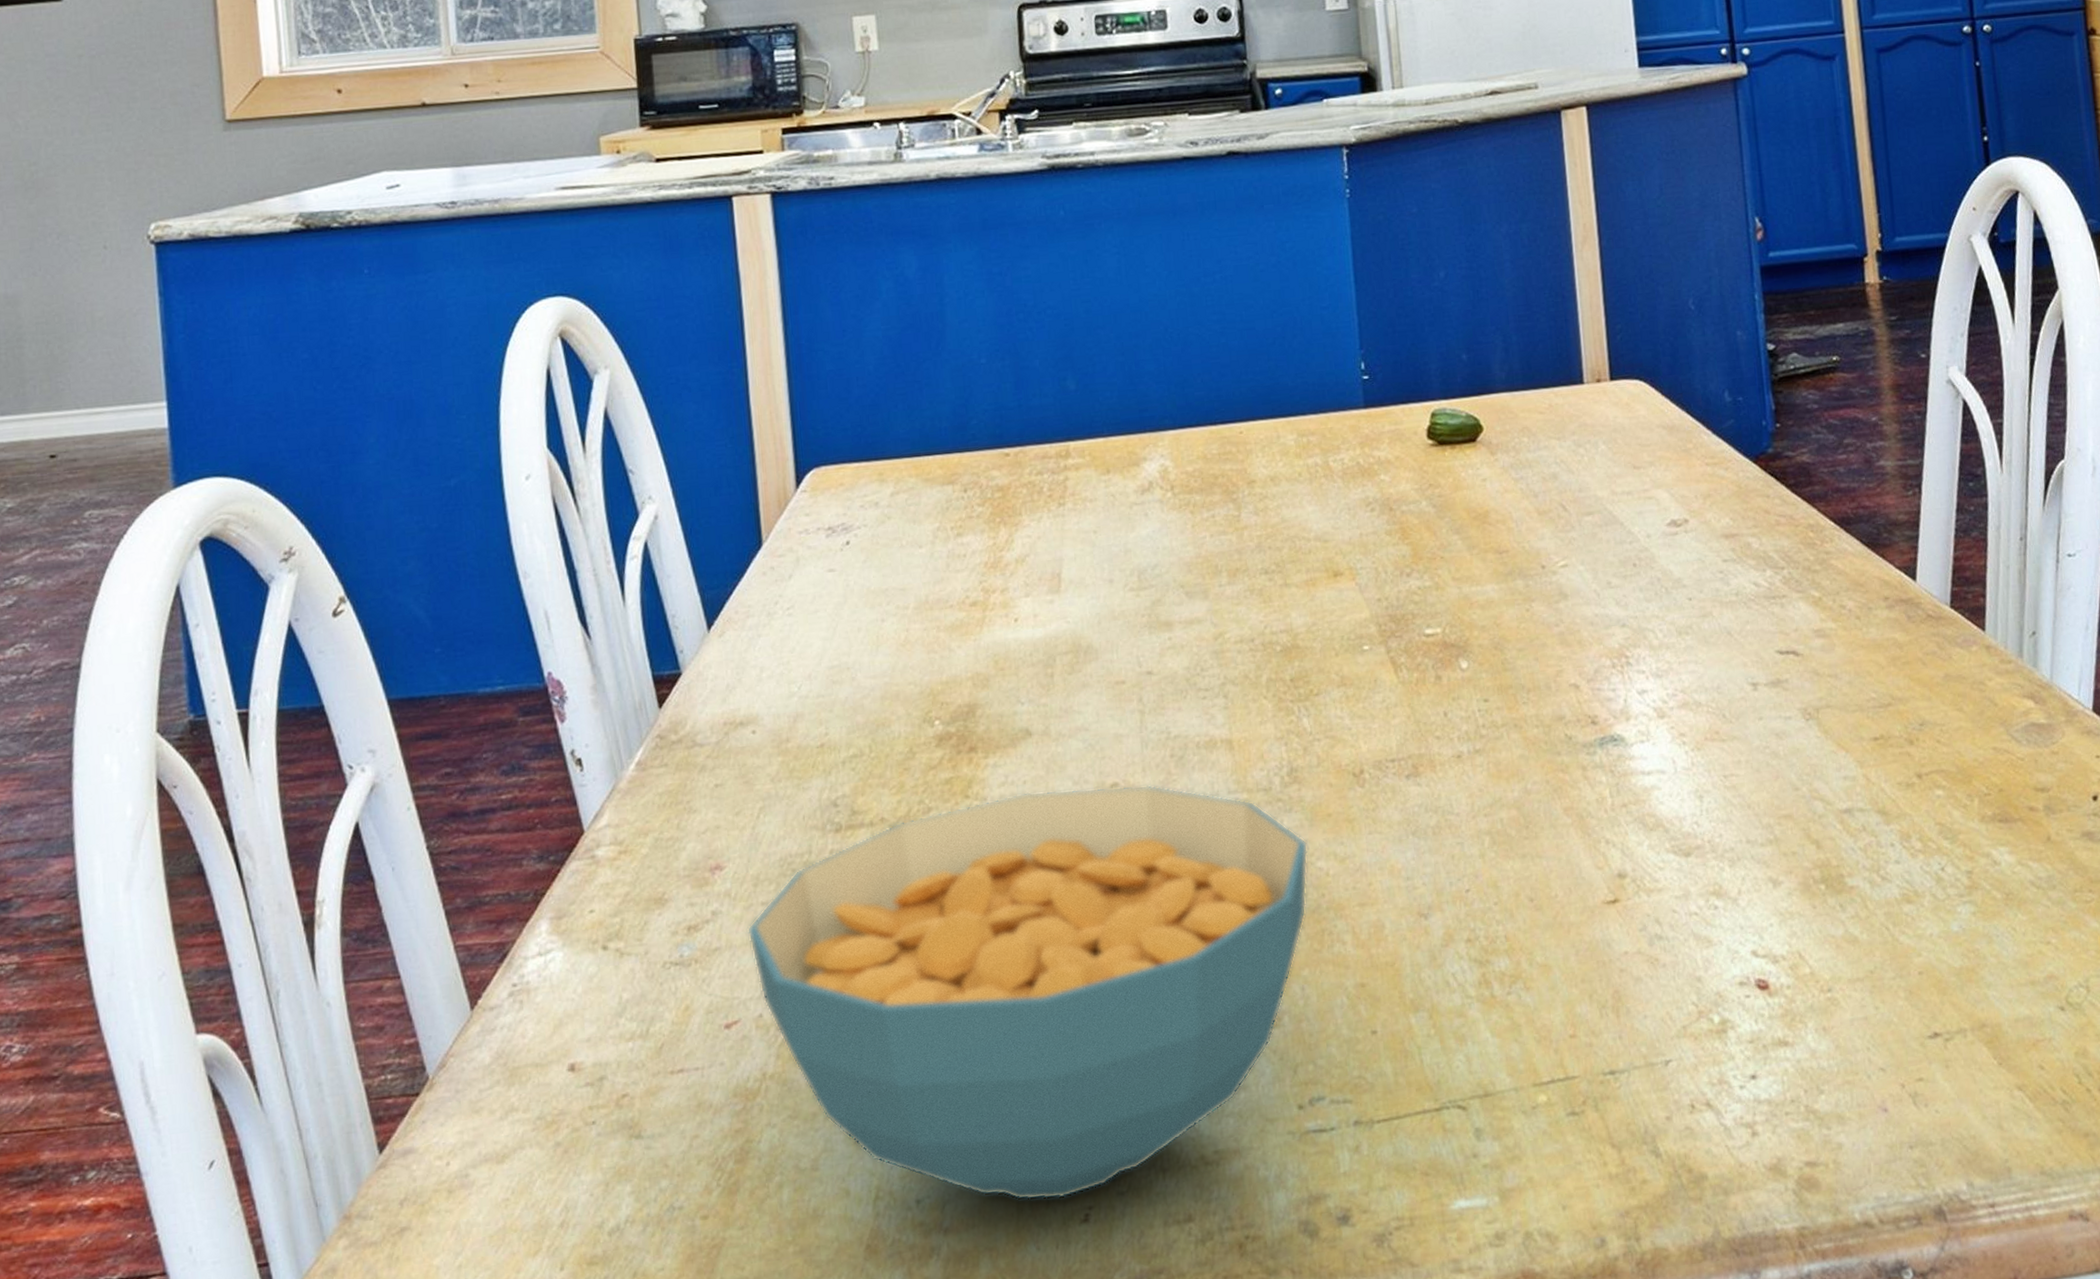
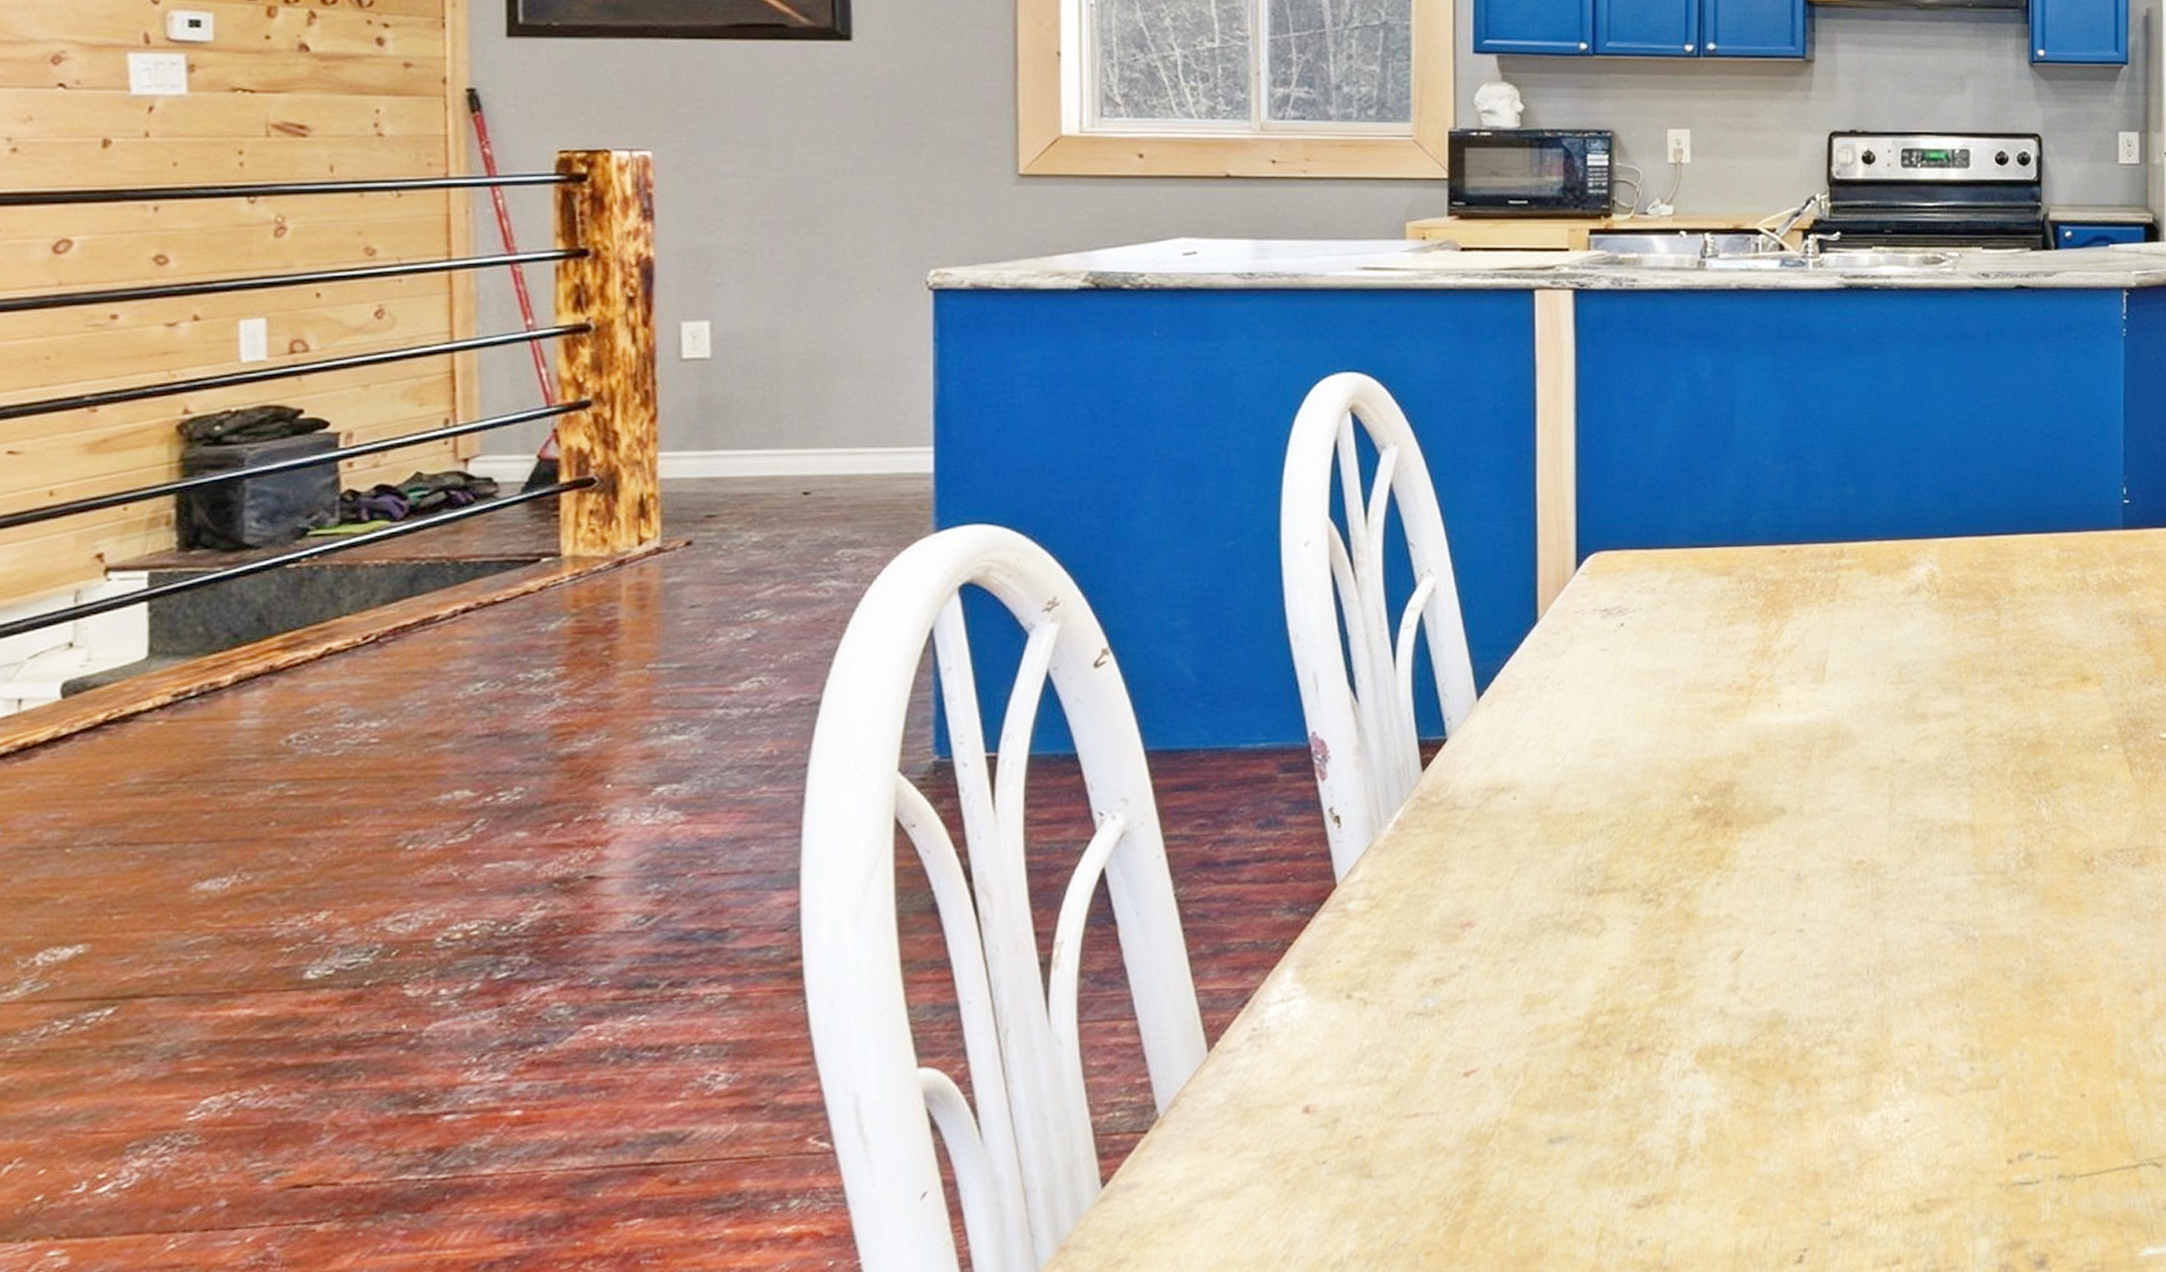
cereal bowl: present [746,784,1309,1201] -> none [1492,863,2037,1242]

